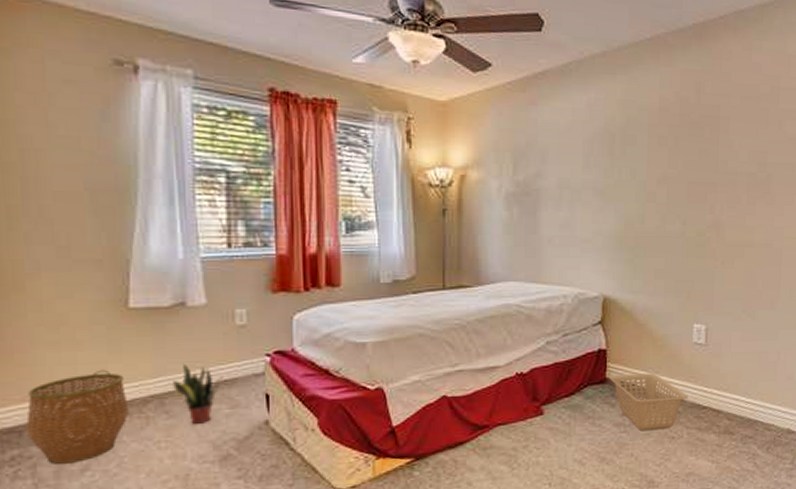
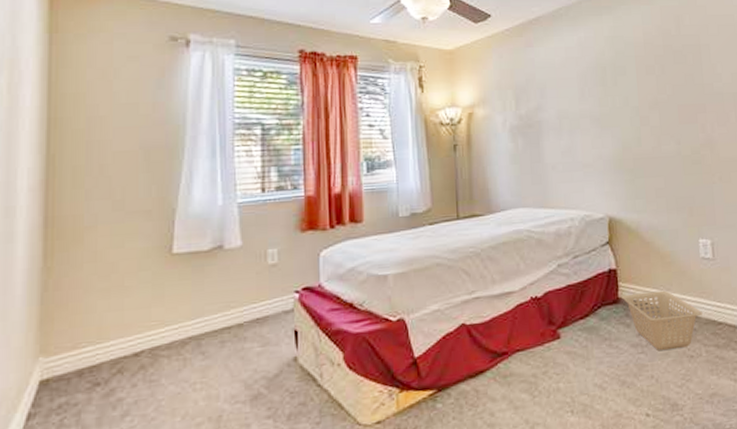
basket: present [26,369,129,464] -> none [74,313,168,411]
potted plant: present [173,363,224,424] -> none [210,304,256,364]

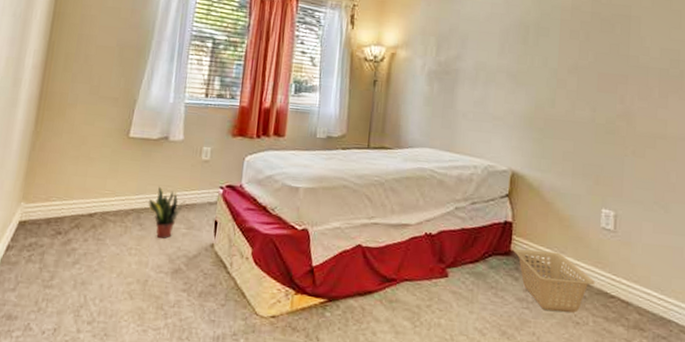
potted plant: none [210,304,256,364] -> present [148,186,187,238]

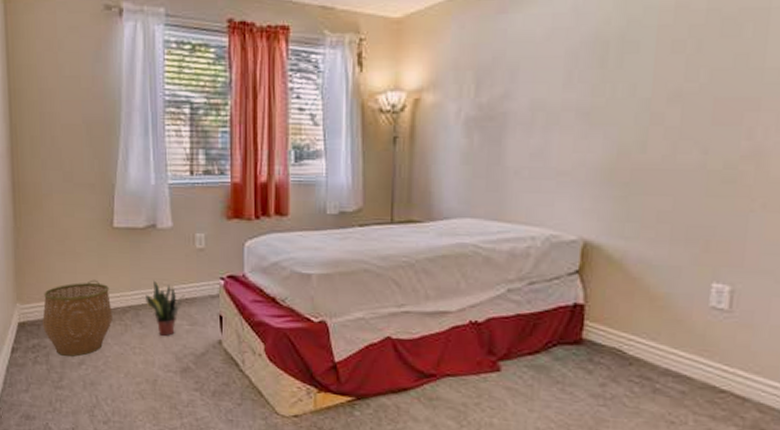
basket: none [43,183,116,256] -> present [42,279,113,357]
laundry basket: present [514,248,595,313] -> none [586,336,698,410]

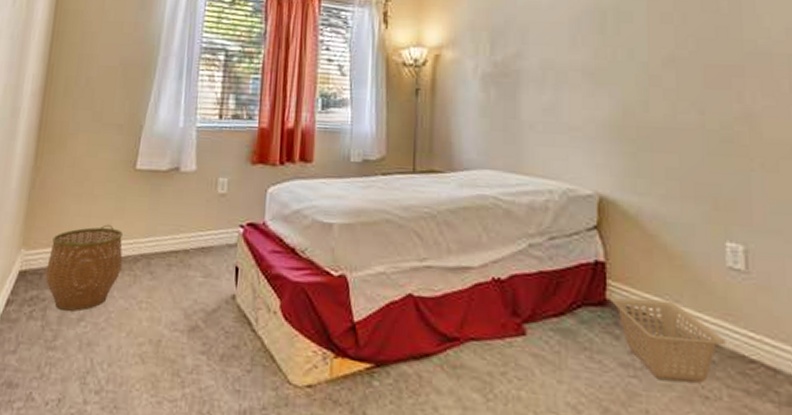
potted plant: present [145,280,186,336] -> none [159,226,202,289]
laundry basket: none [586,336,698,410] -> present [610,296,726,383]

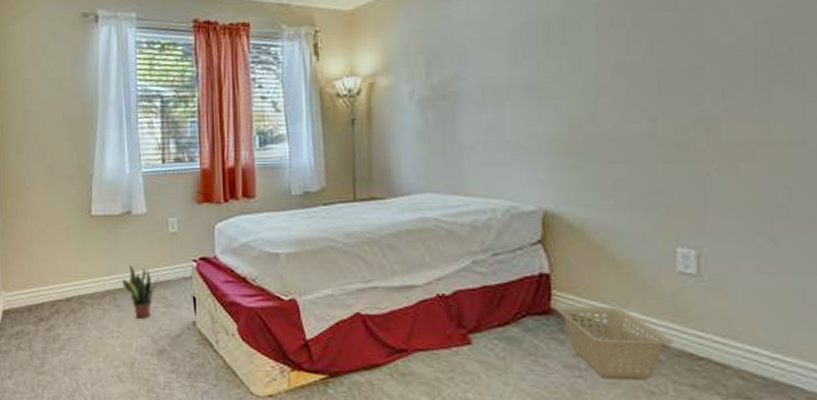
basket: present [45,224,123,311] -> none [26,266,91,342]
potted plant: none [159,226,202,289] -> present [122,264,160,319]

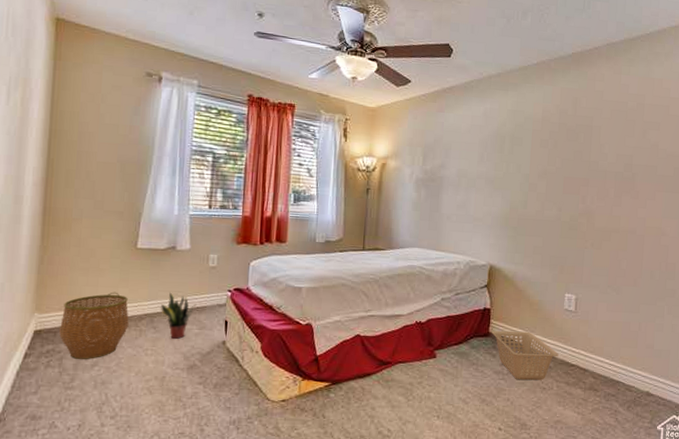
basket: none [26,266,91,342] -> present [59,292,129,359]

